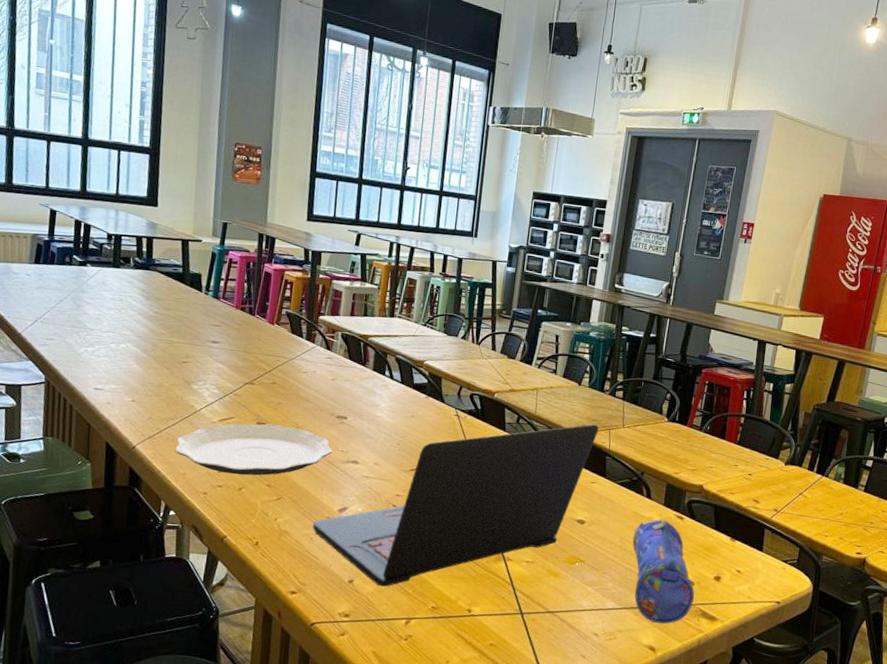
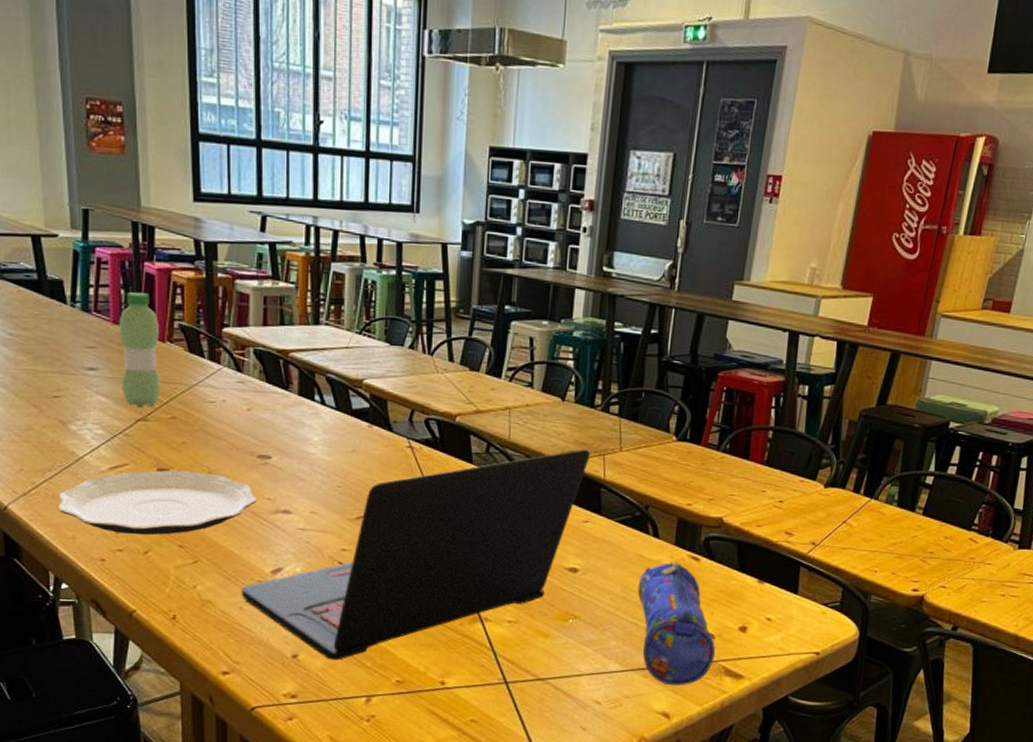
water bottle: none [236,285,271,373] -> present [118,292,161,407]

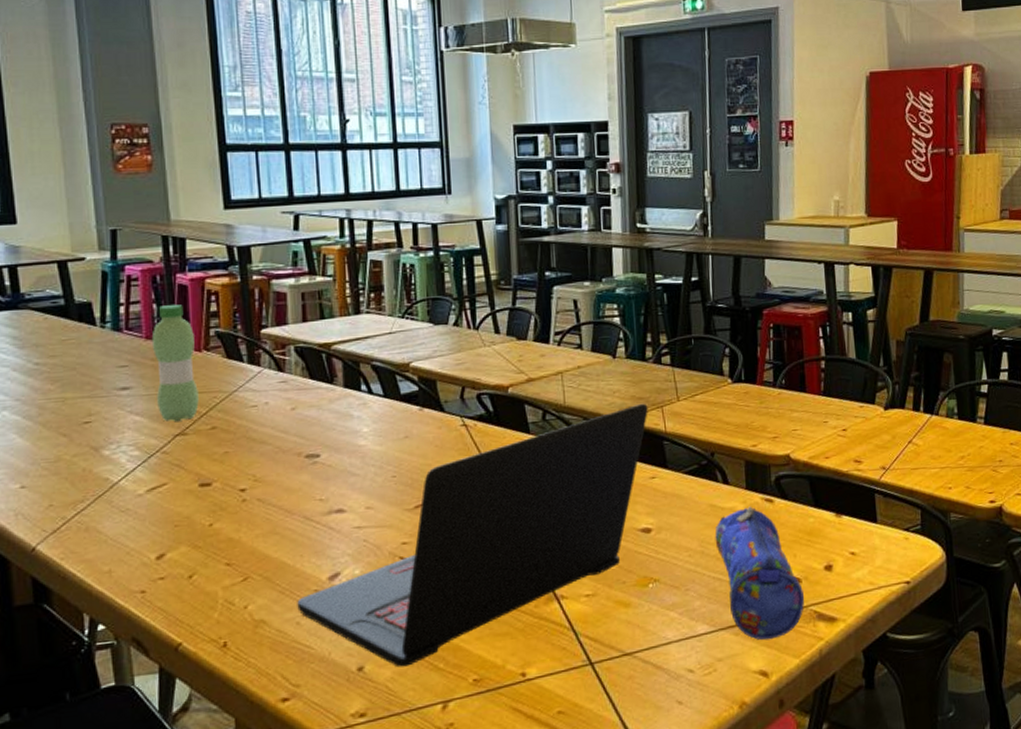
plate: present [58,469,257,535] -> none [91,481,308,560]

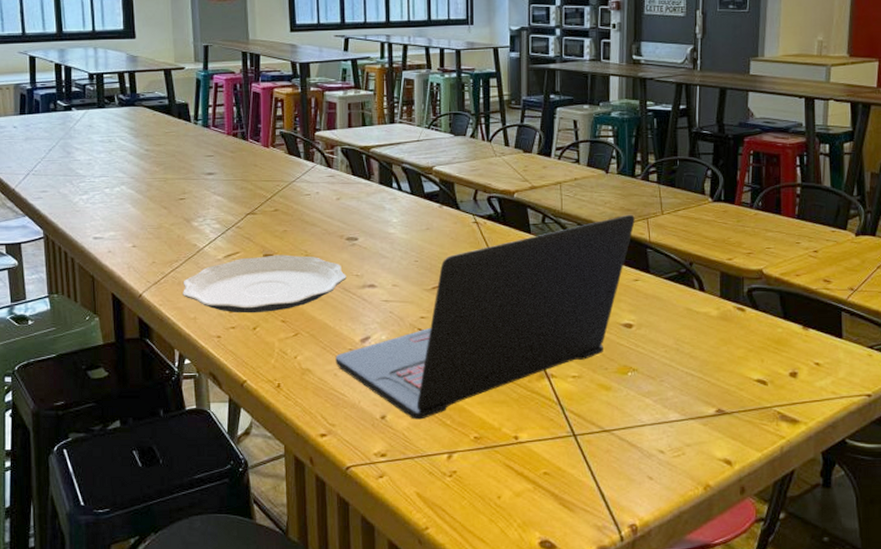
plate: none [91,481,308,560] -> present [183,254,347,313]
water bottle: present [151,305,199,422] -> none [231,109,266,202]
pencil case: present [715,506,805,641] -> none [689,313,770,433]

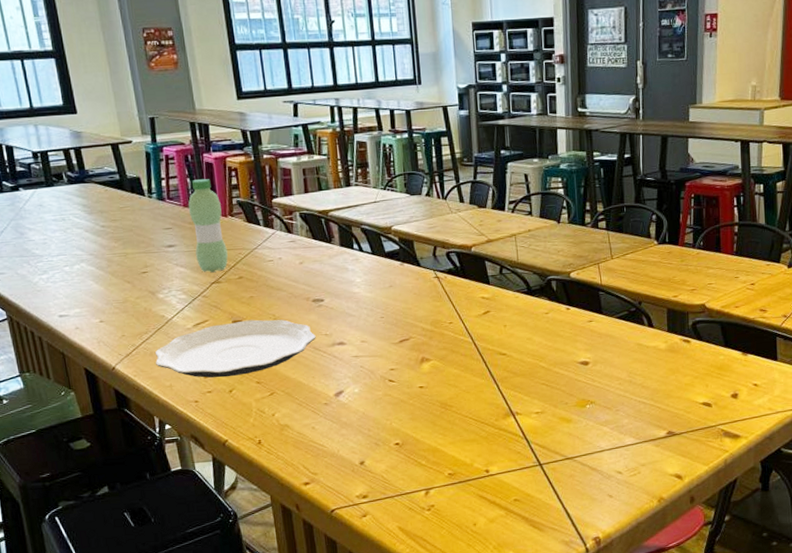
water bottle: none [231,109,266,202] -> present [188,179,228,272]
laptop: present [335,214,635,420] -> none [312,260,587,463]

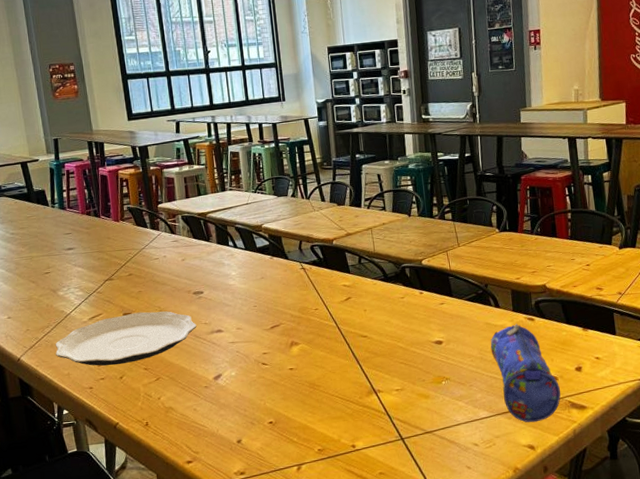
water bottle: present [188,179,228,272] -> none [85,189,120,271]
pencil case: none [641,345,714,451] -> present [490,324,561,423]

